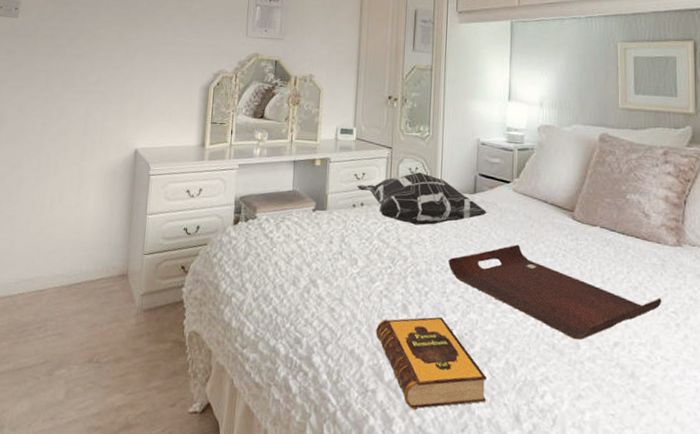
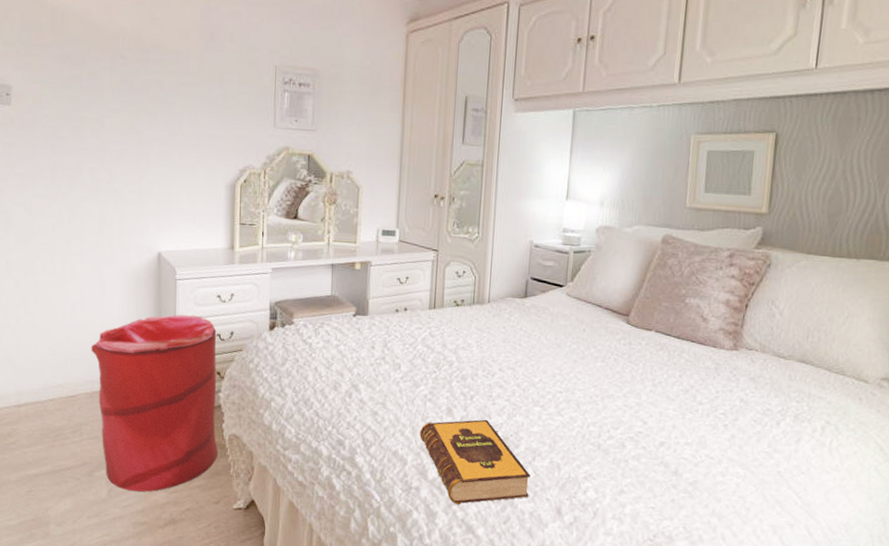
laundry hamper: none [64,208,184,393] -> present [91,314,219,492]
decorative pillow: present [357,172,488,225] -> none [400,276,539,330]
serving tray: present [449,244,662,339] -> none [495,348,712,440]

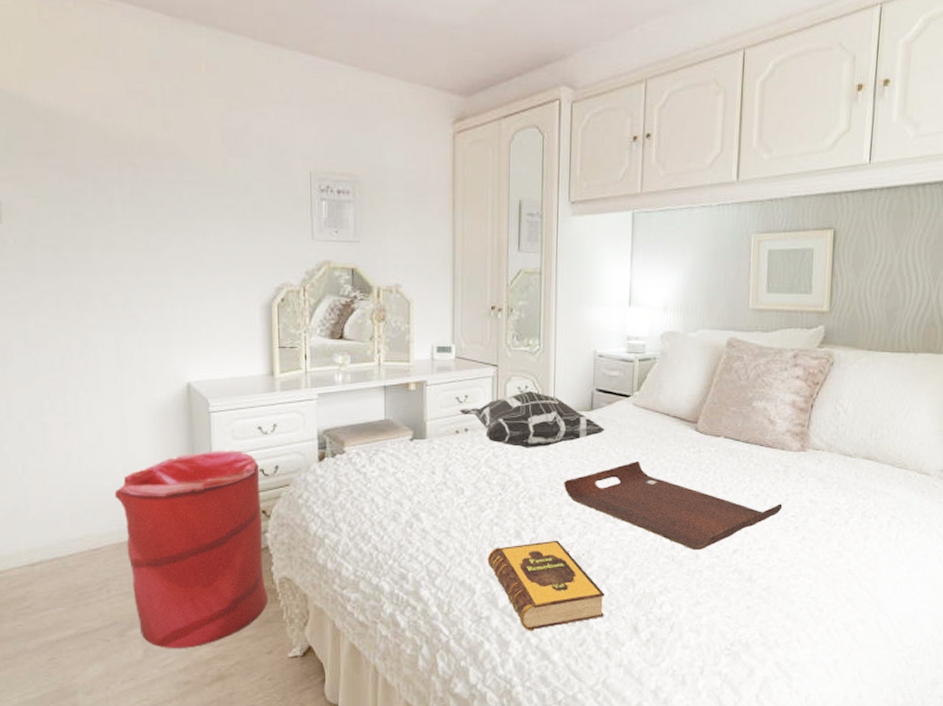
decorative pillow: none [400,276,539,330] -> present [459,391,606,448]
serving tray: none [495,348,712,440] -> present [564,460,783,550]

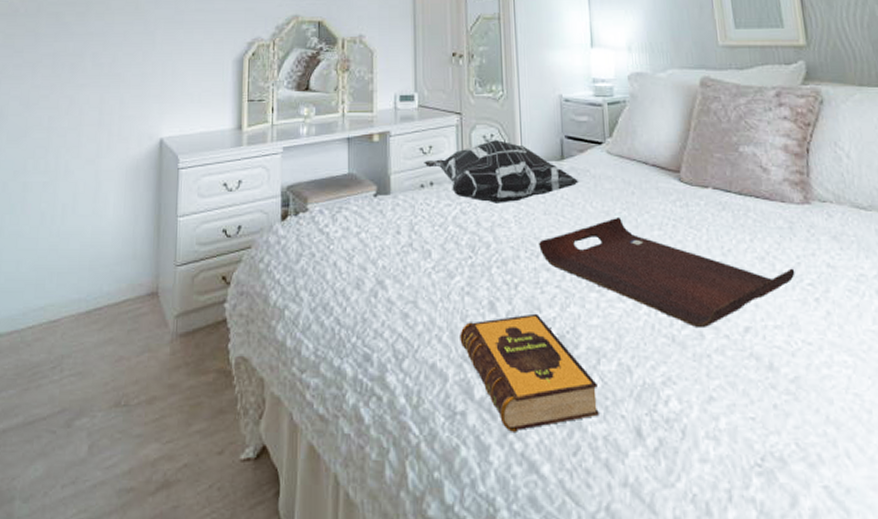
laundry hamper: present [114,450,269,648] -> none [80,209,223,444]

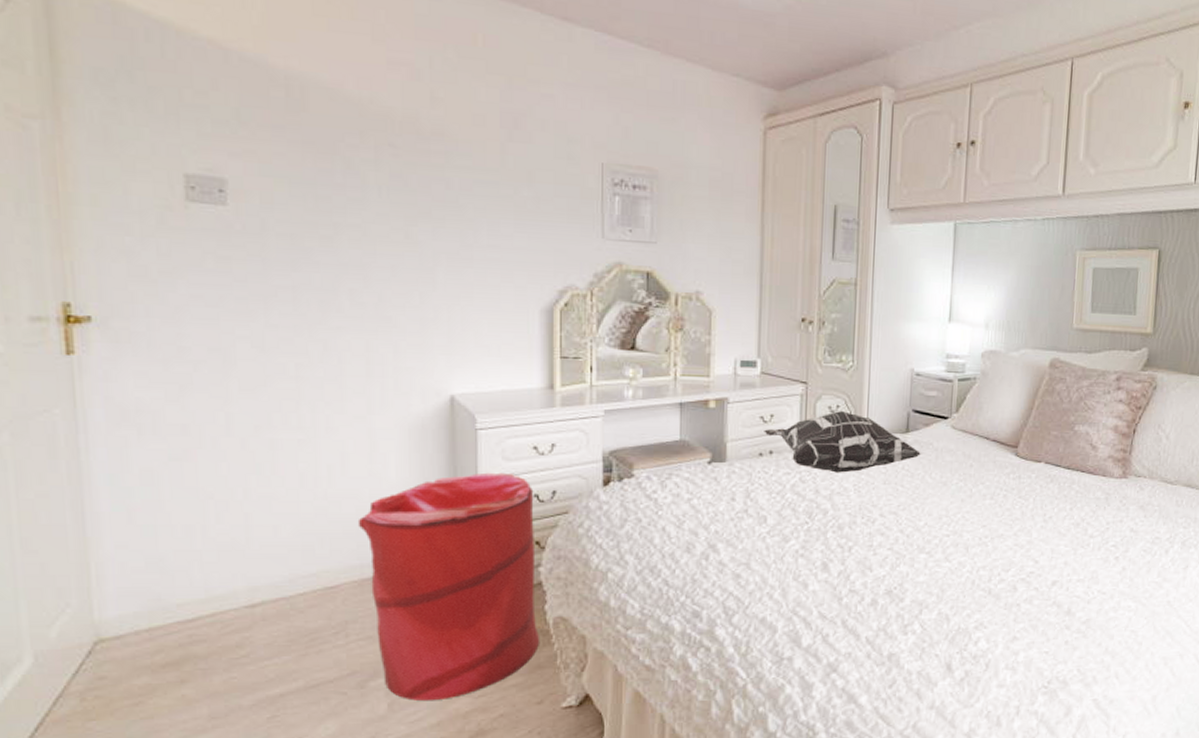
laundry hamper: none [80,209,223,444] -> present [357,472,540,701]
hardback book: present [460,313,599,432] -> none [791,572,917,672]
serving tray: present [539,216,795,327] -> none [876,487,1103,582]

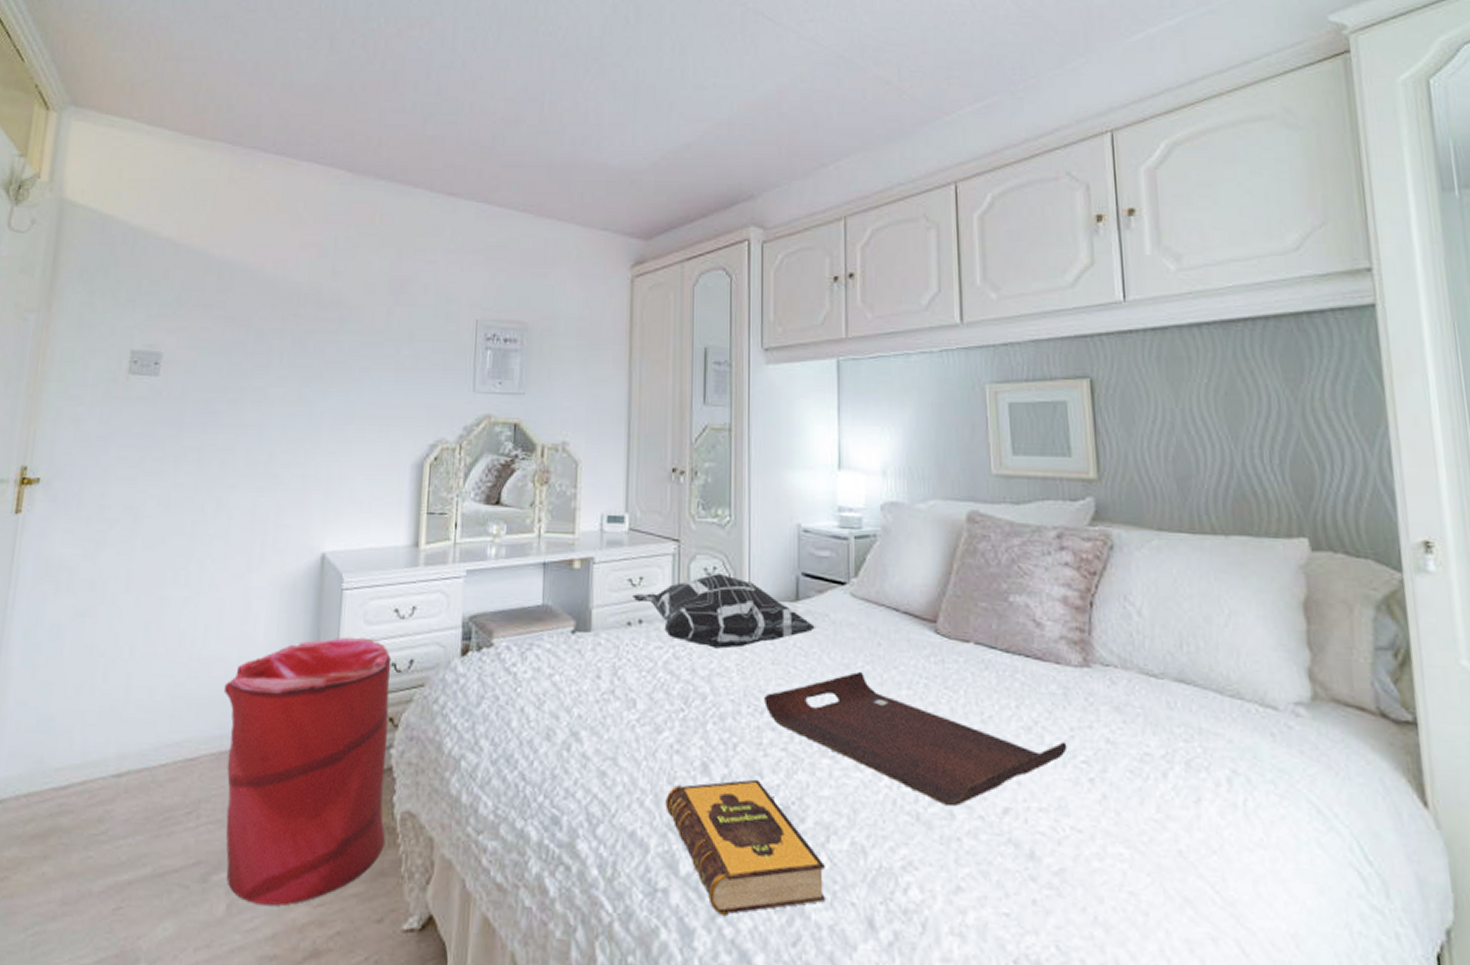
hardback book: none [791,572,917,672] -> present [665,779,825,916]
serving tray: none [876,487,1103,582] -> present [764,671,1068,806]

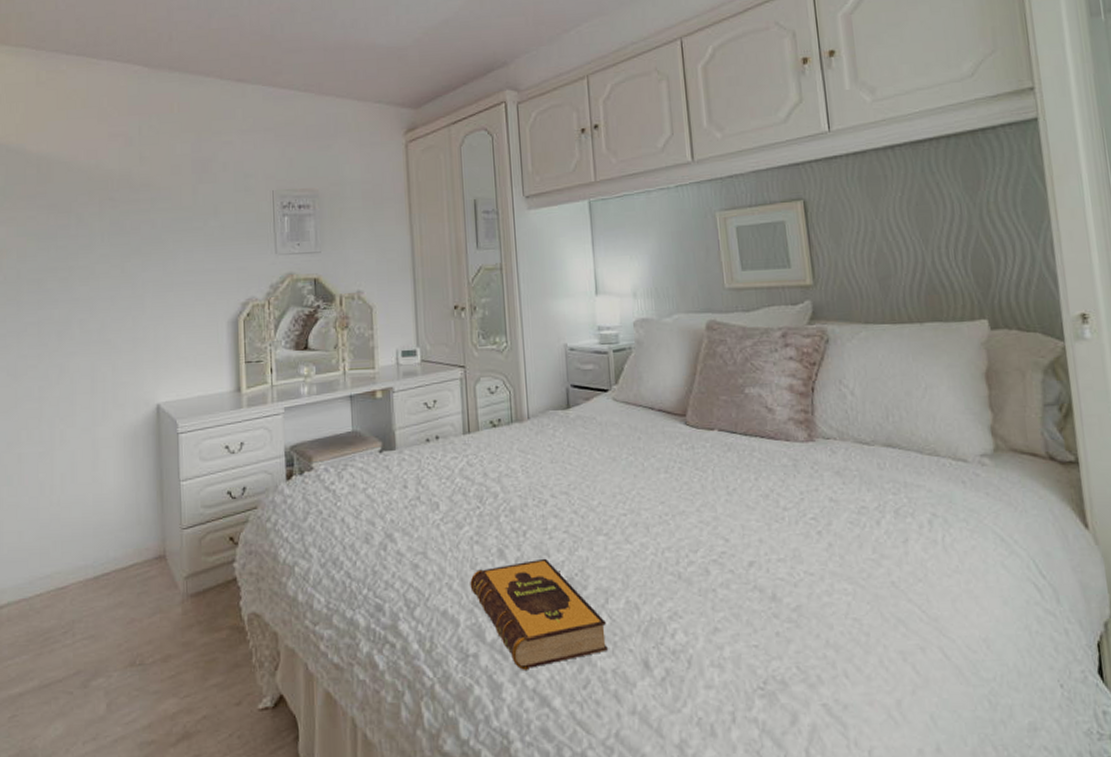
laundry hamper: present [223,636,392,906] -> none [83,472,237,701]
decorative pillow: present [632,574,817,649] -> none [429,392,586,454]
serving tray: present [764,671,1068,806] -> none [546,462,799,564]

